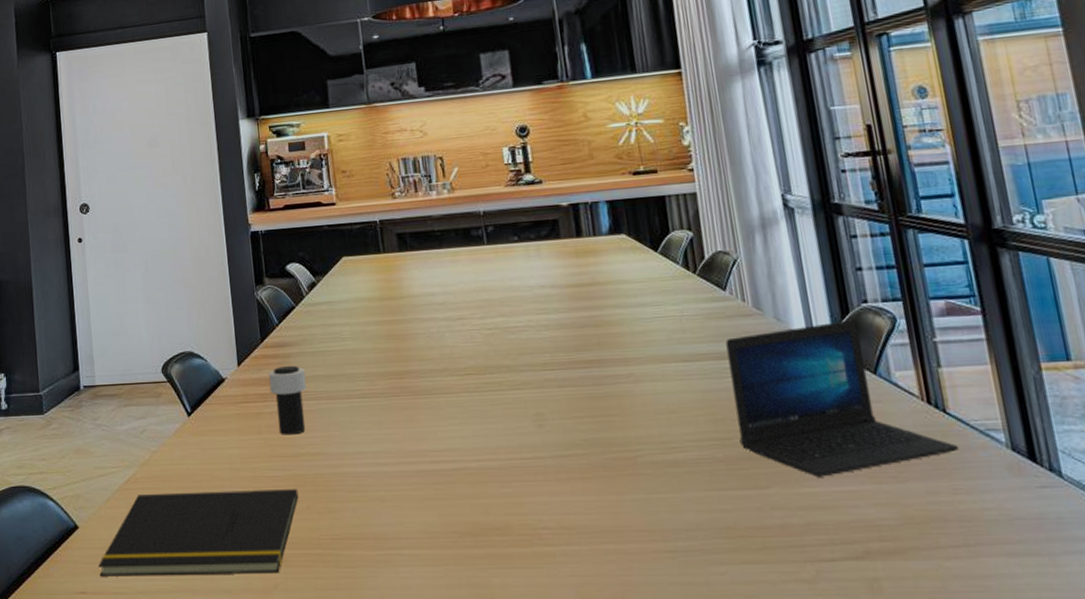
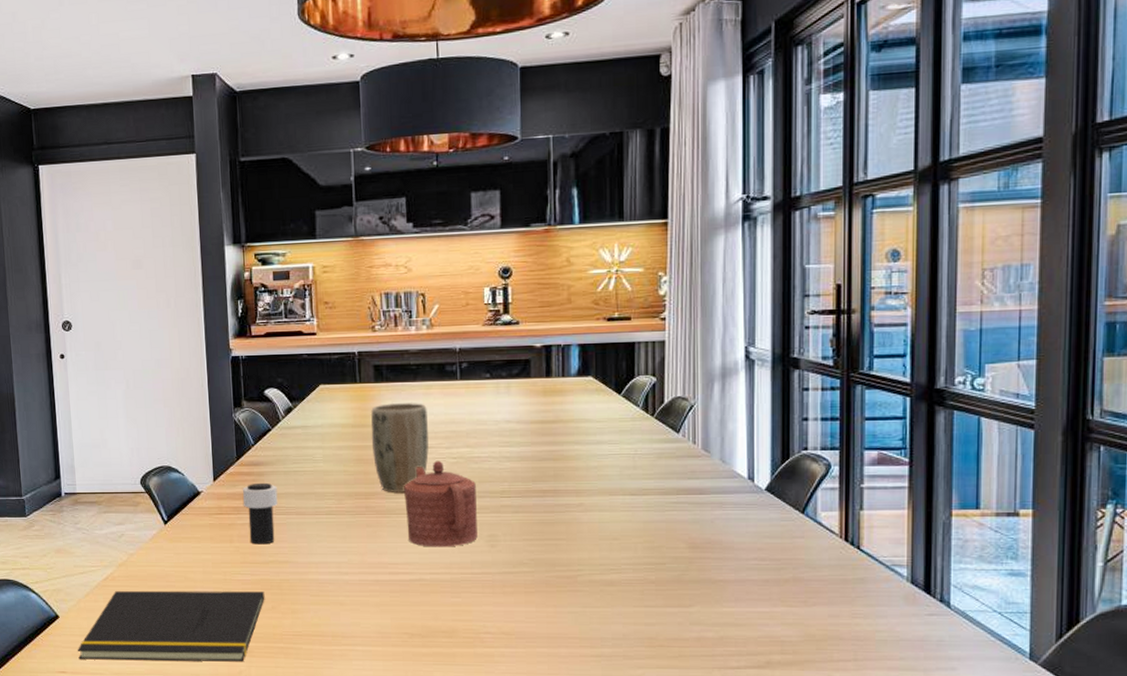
plant pot: none [397,271,462,370] -> present [370,403,429,492]
teapot: none [439,332,523,430] -> present [404,460,478,547]
laptop: present [725,320,960,477] -> none [672,465,865,599]

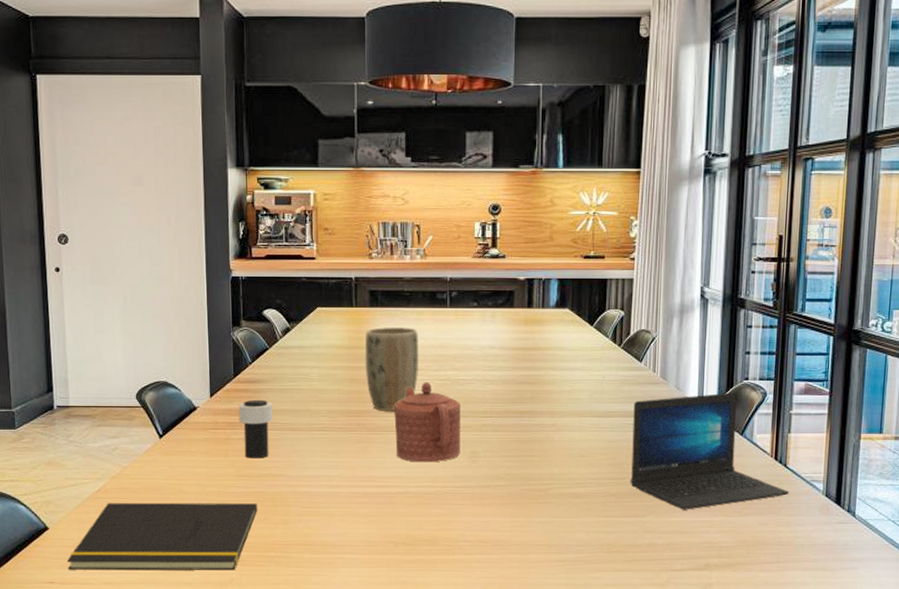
laptop: none [672,465,865,599] -> present [630,392,790,510]

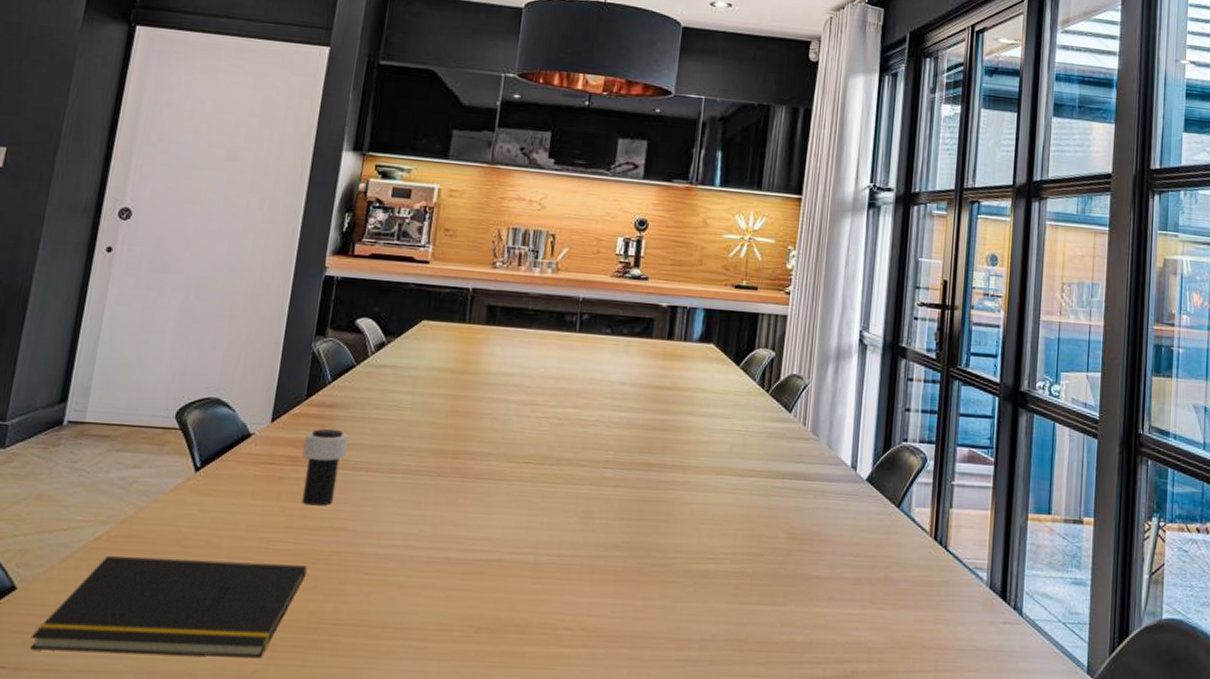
plant pot: present [364,327,418,411] -> none [469,350,539,454]
teapot: present [394,382,460,463] -> none [494,420,579,523]
laptop: present [630,392,790,510] -> none [769,455,950,599]

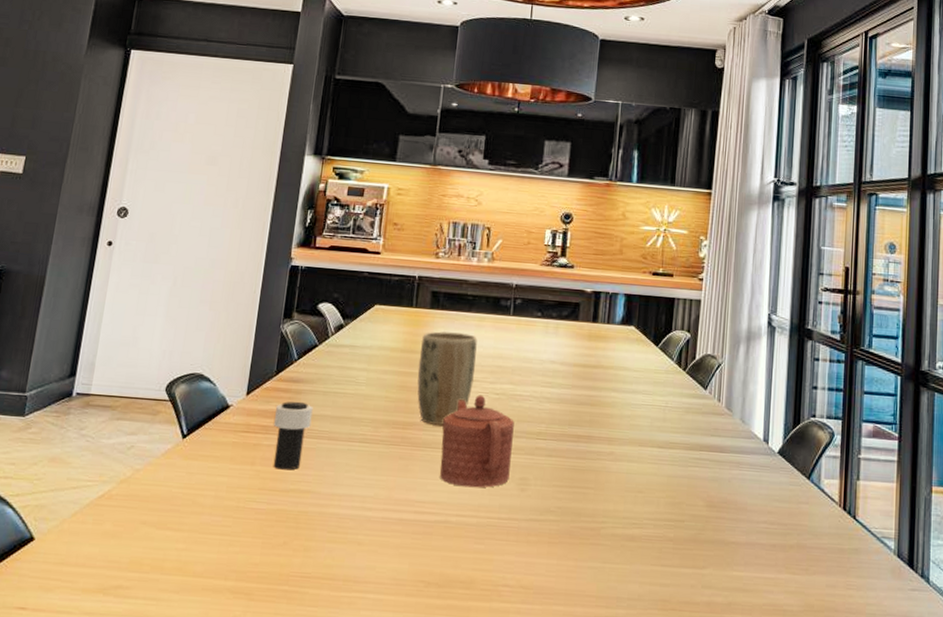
notepad: present [30,556,308,659] -> none [46,512,279,606]
plant pot: none [469,350,539,454] -> present [417,331,477,425]
teapot: none [494,420,579,523] -> present [440,394,514,488]

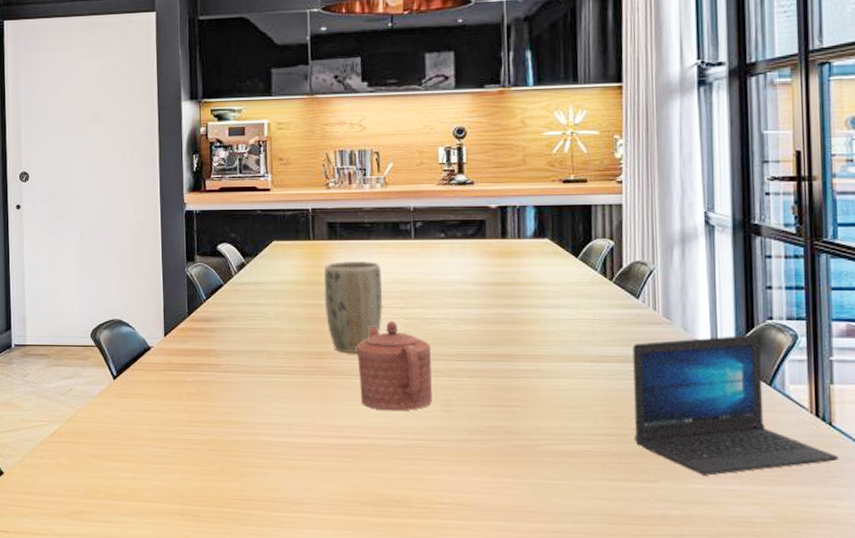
cup: present [273,401,313,470] -> none [192,339,229,403]
laptop: none [689,429,859,564] -> present [632,334,839,476]

